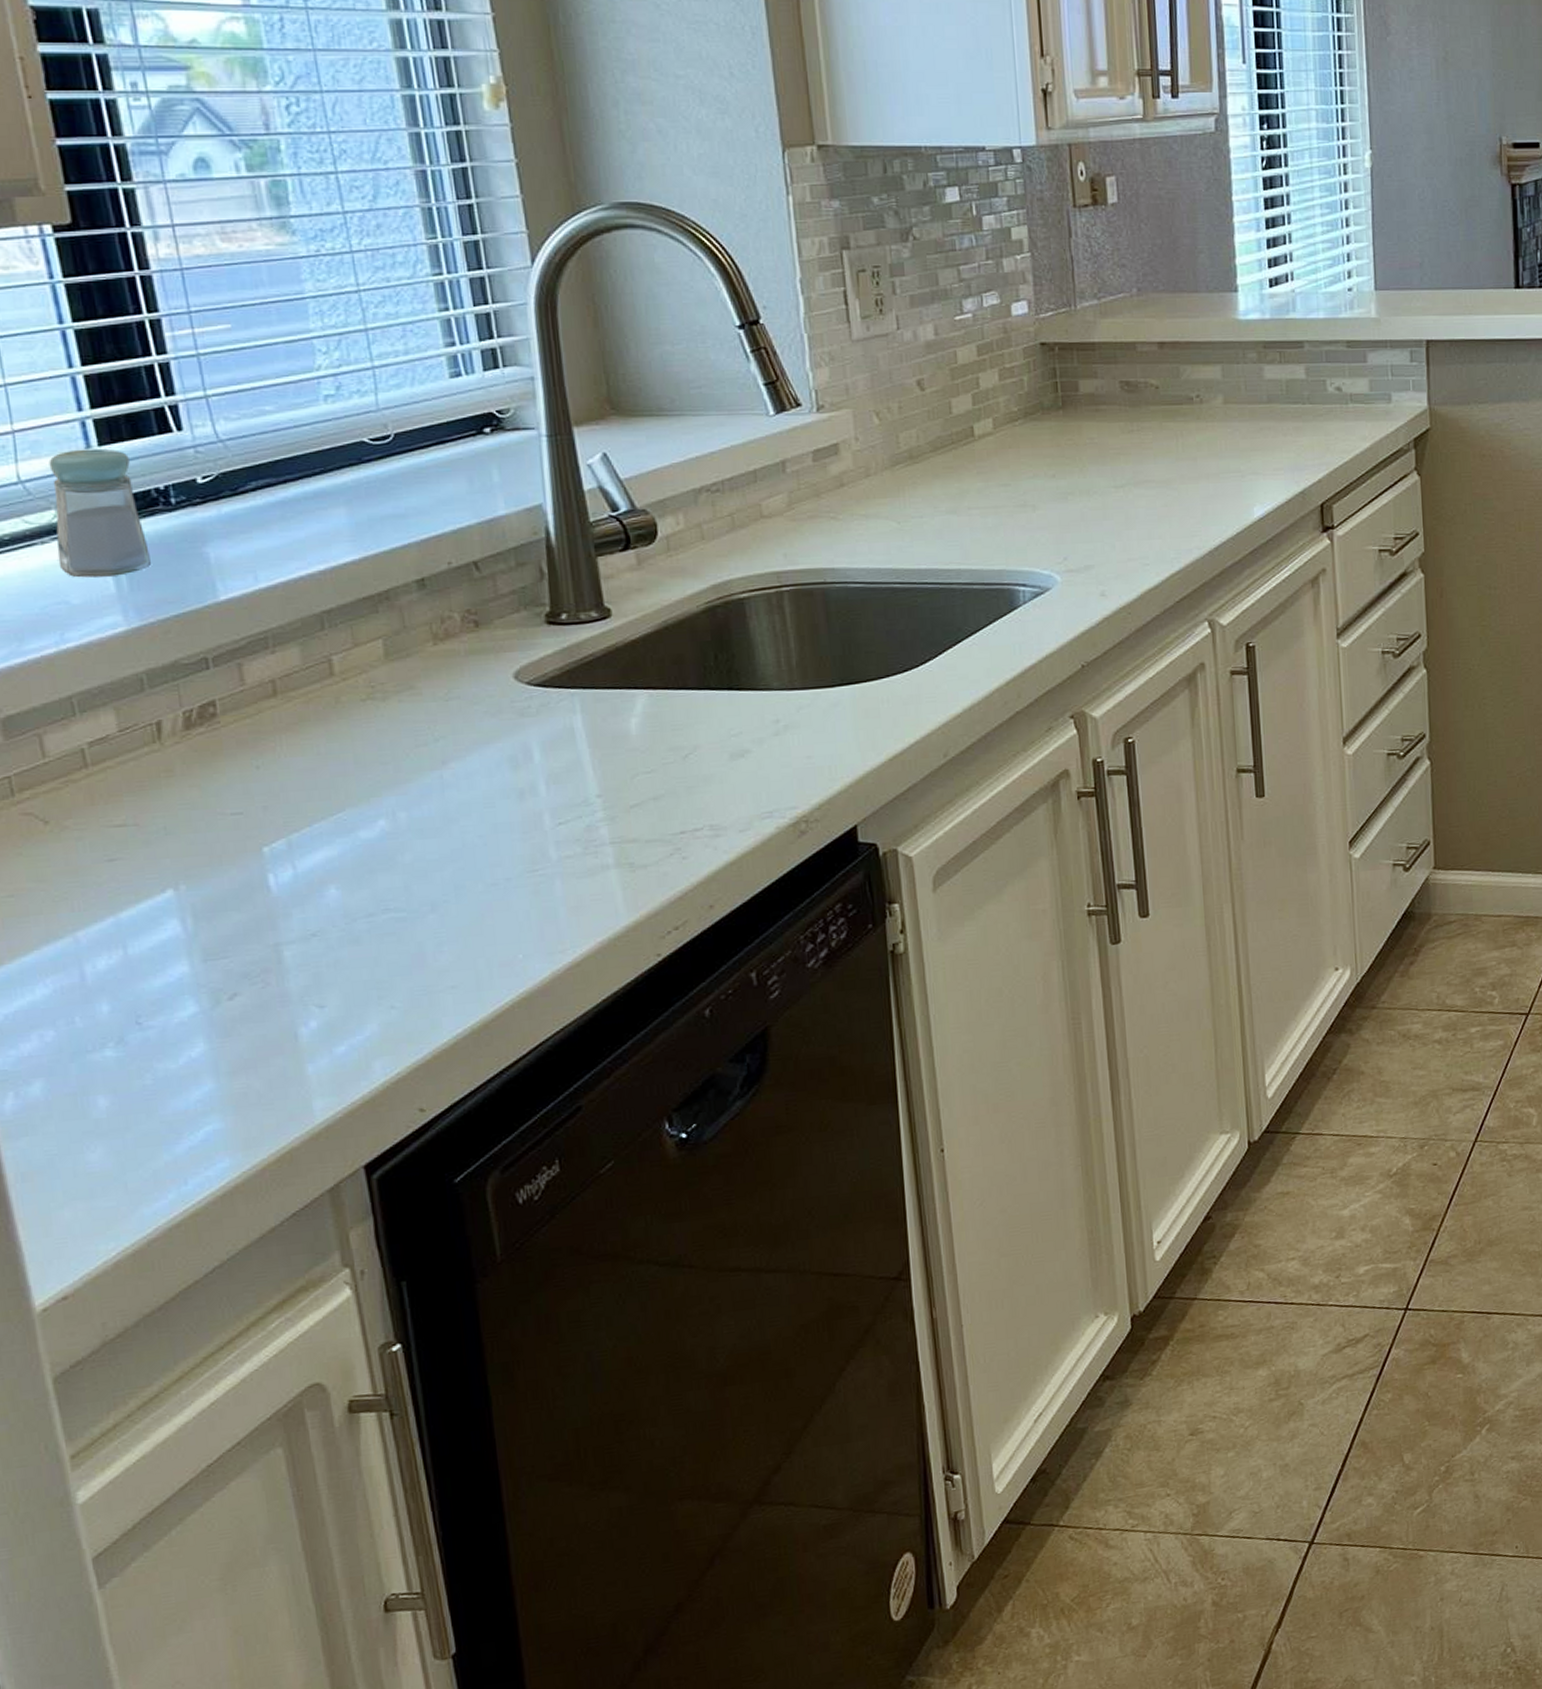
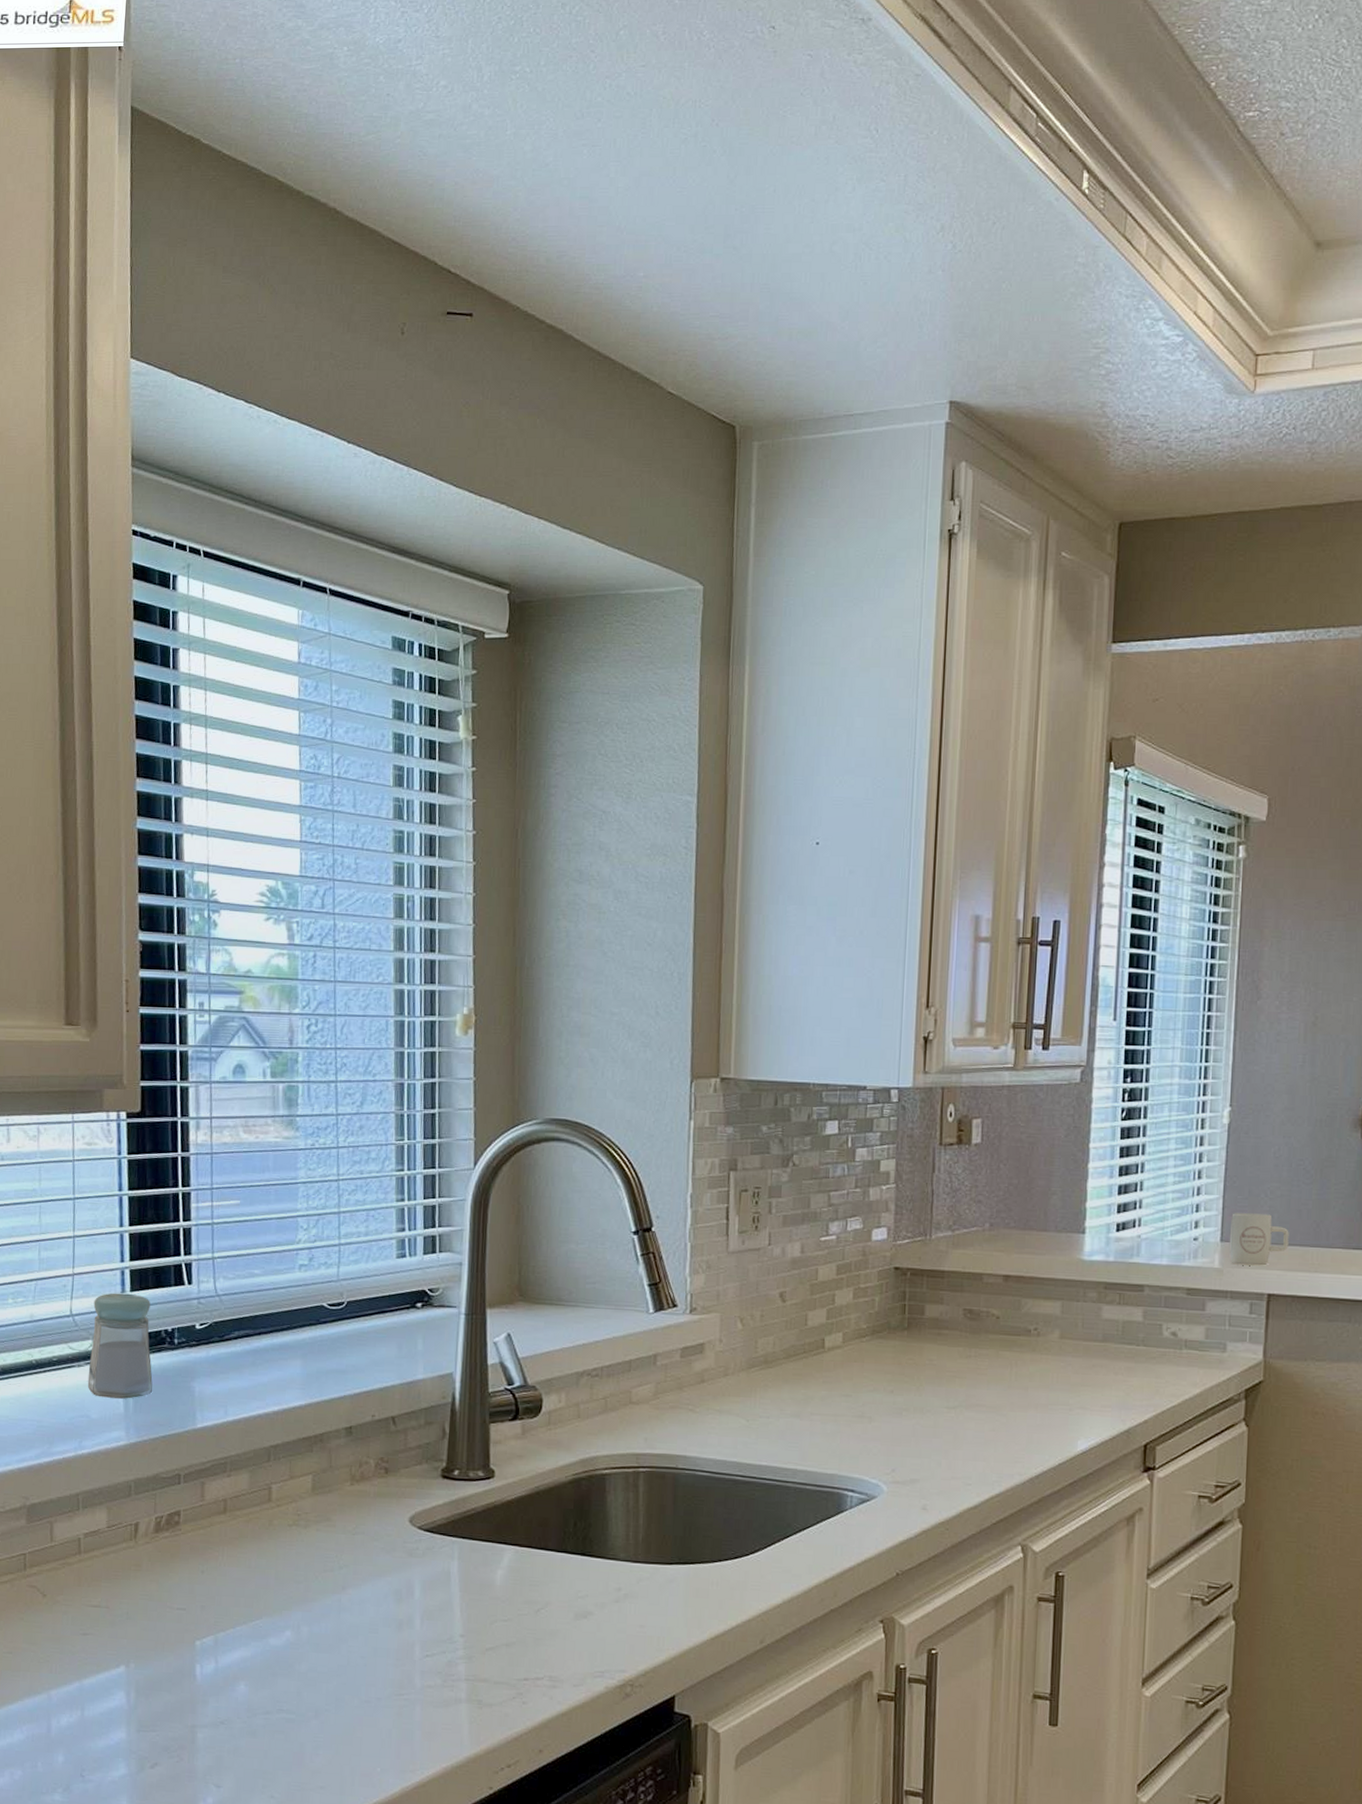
mug: none [1382,259,1442,313] -> present [1228,1213,1289,1266]

